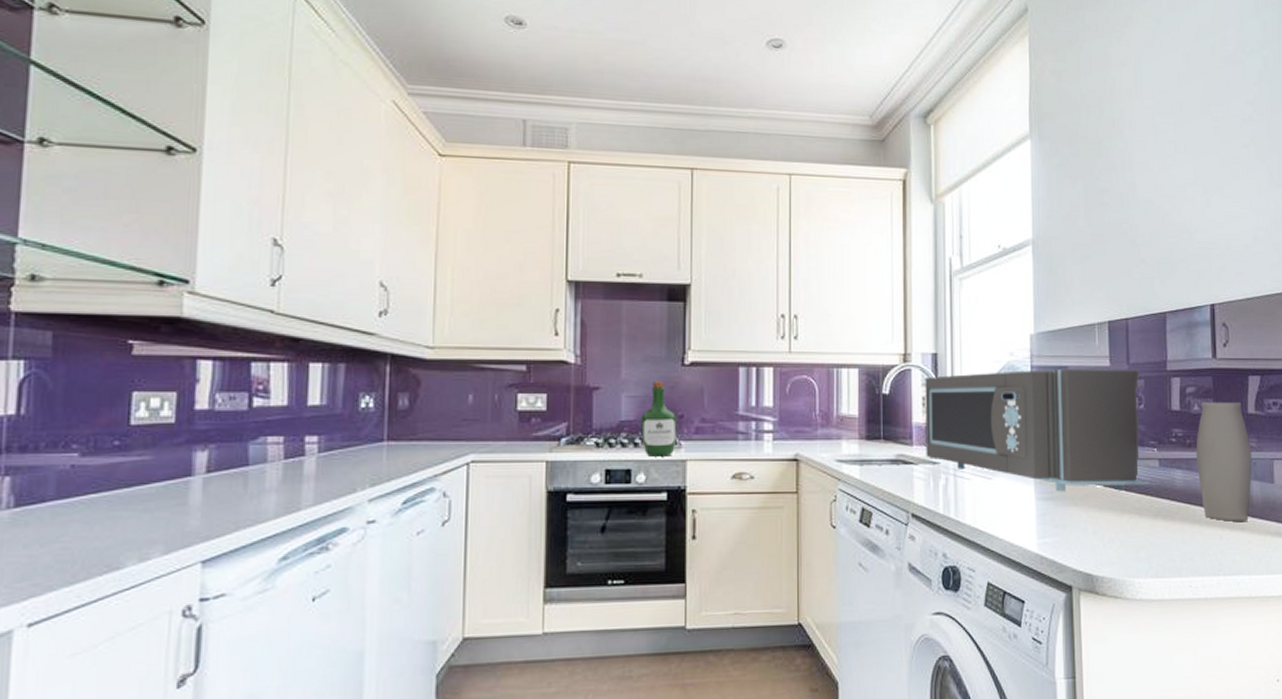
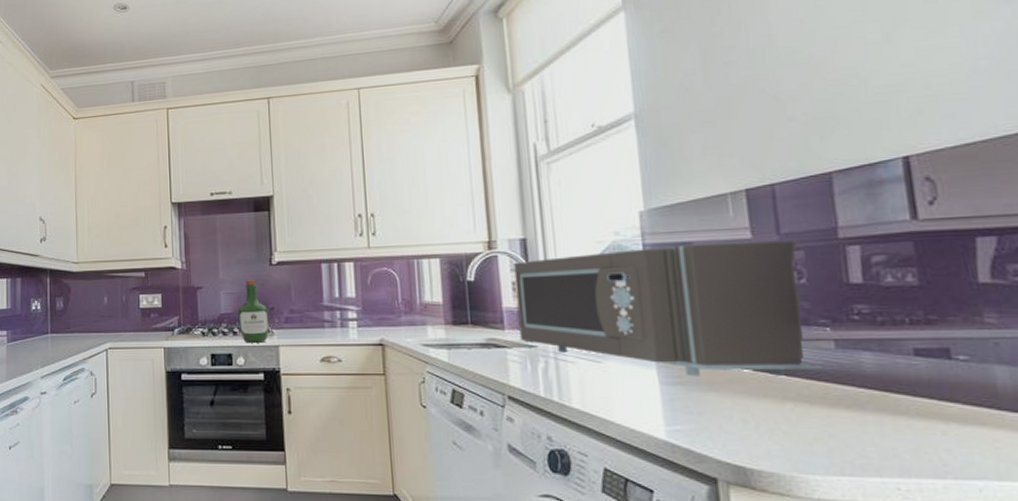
vase: present [1196,402,1253,522] -> none [892,270,993,416]

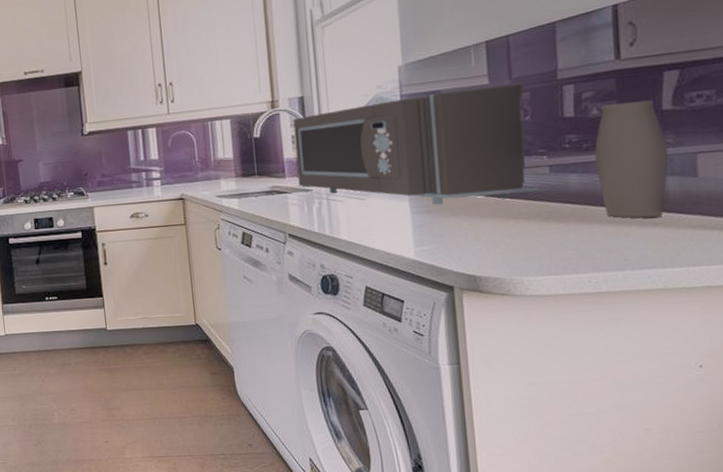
wine bottle: present [237,279,270,343] -> none [54,149,85,207]
vase: none [892,270,993,416] -> present [595,100,669,219]

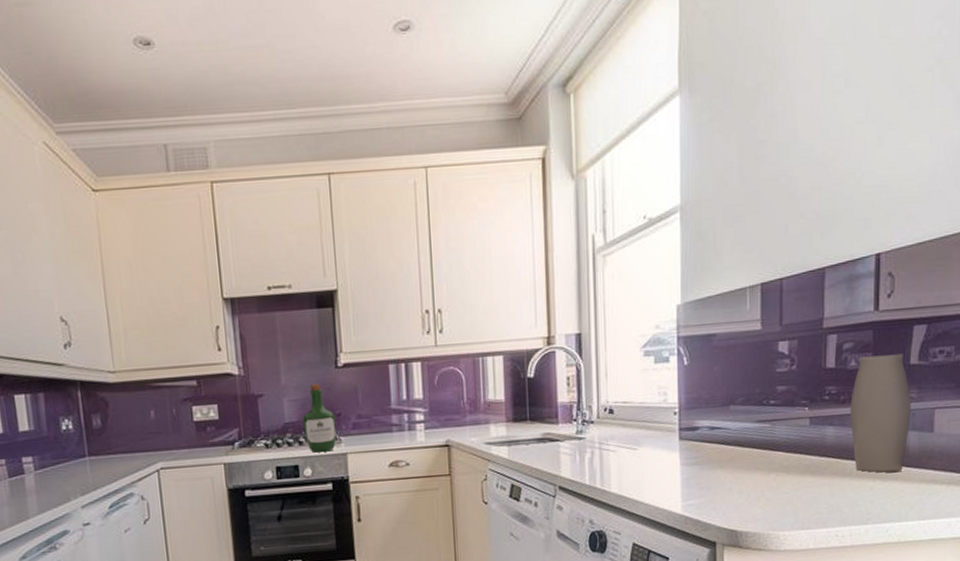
wine bottle: none [54,149,85,207] -> present [302,383,337,453]
microwave: present [293,84,547,205] -> none [569,331,806,457]

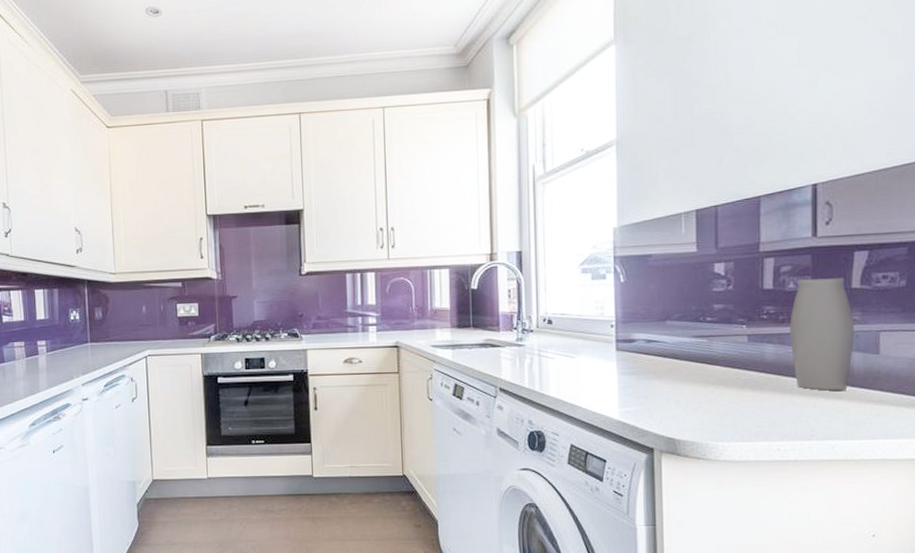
wine bottle: present [302,383,337,453] -> none [269,288,299,348]

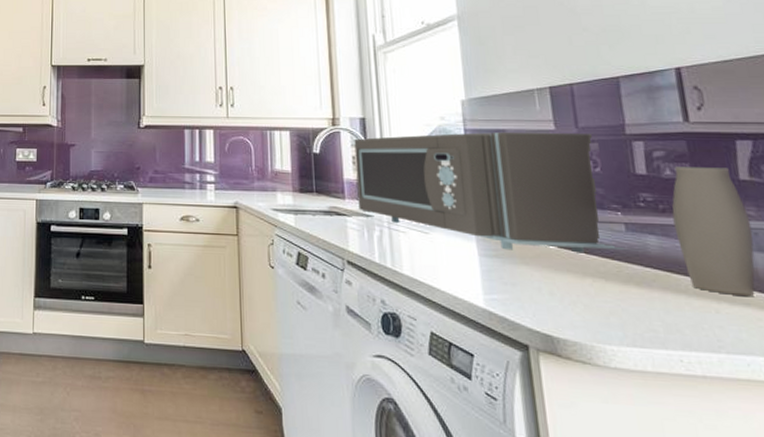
microwave: none [510,254,744,367] -> present [354,131,624,253]

